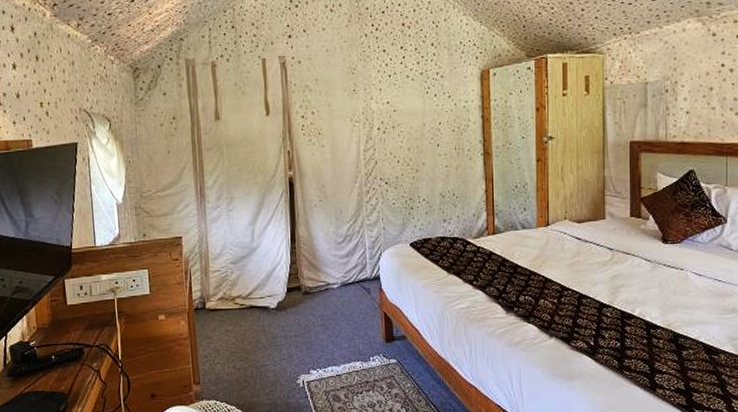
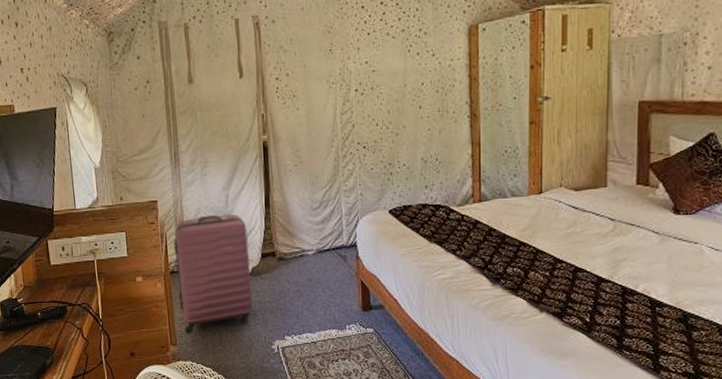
suitcase: none [197,250,278,373] -> present [173,215,253,335]

